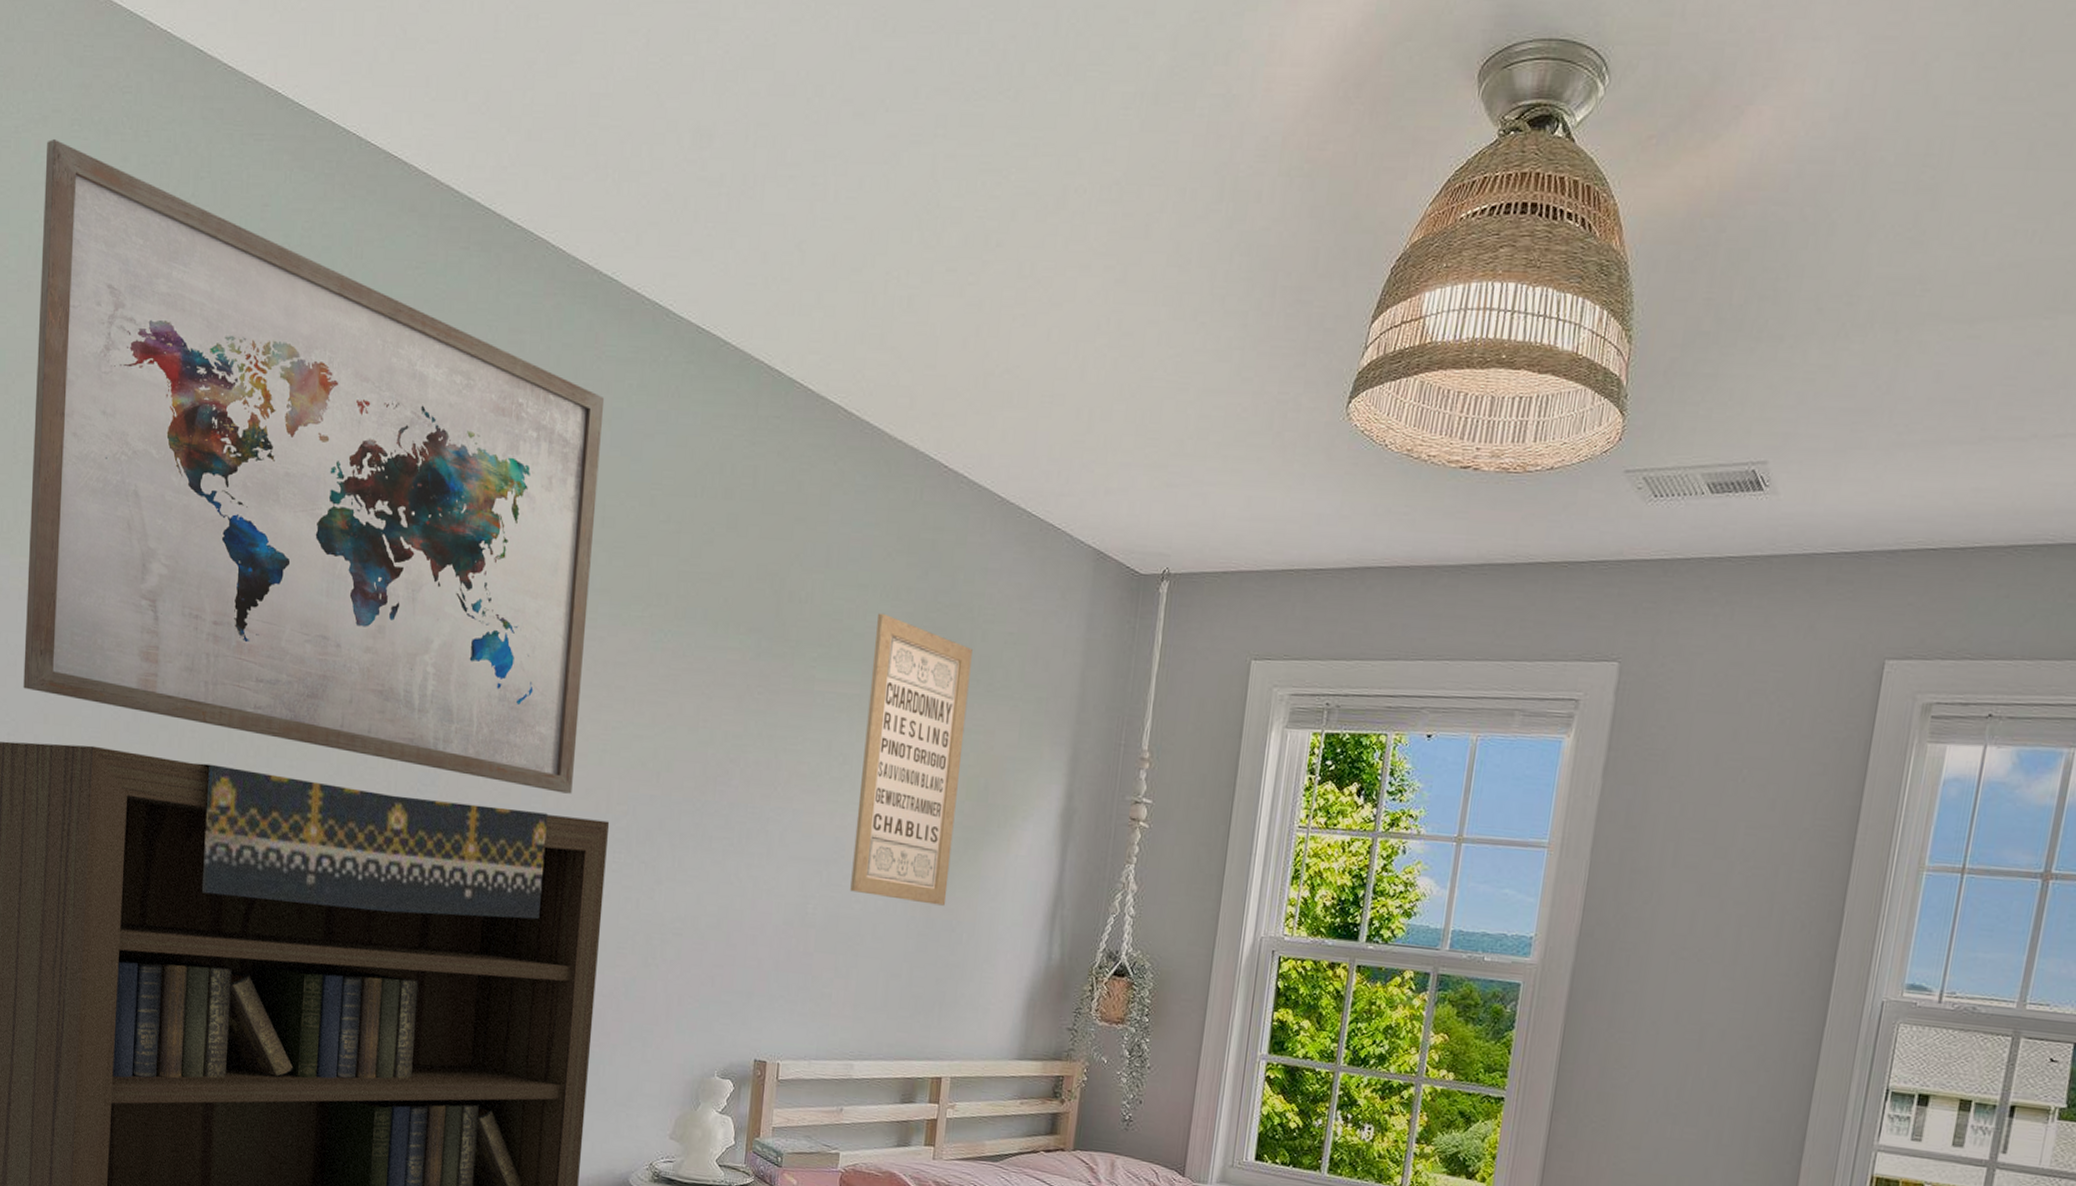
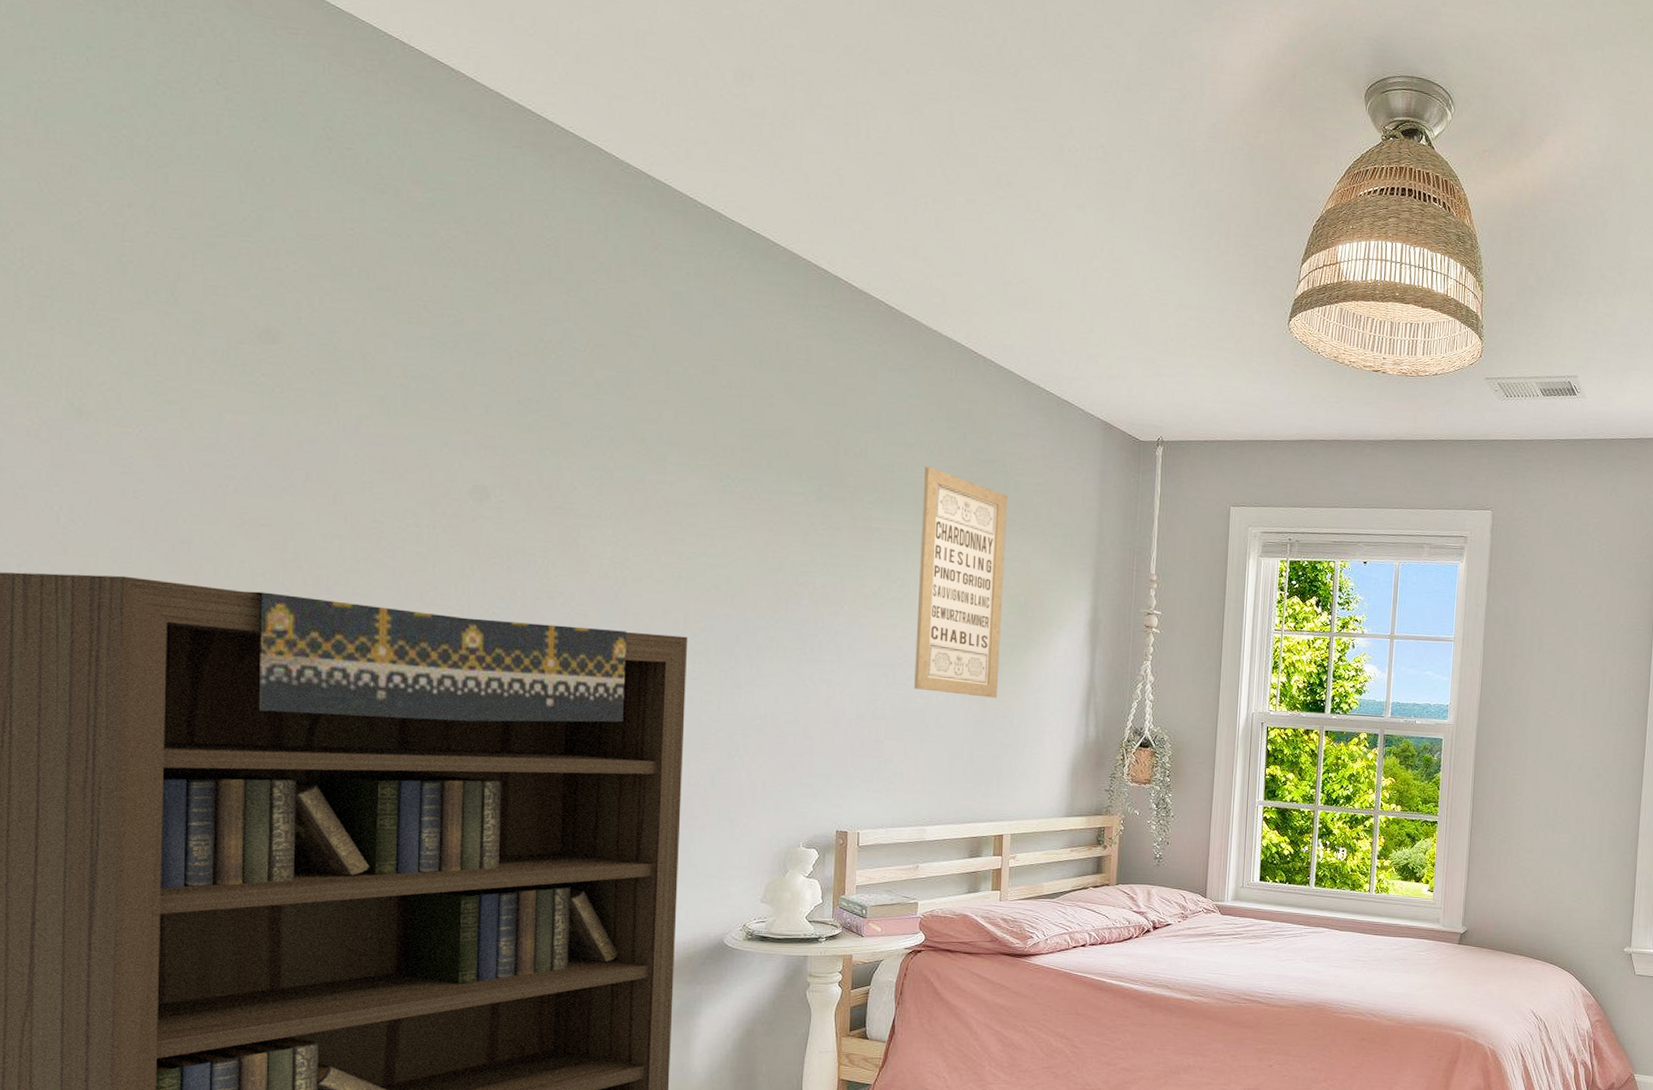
wall art: present [23,139,605,794] -> none [36,9,664,614]

